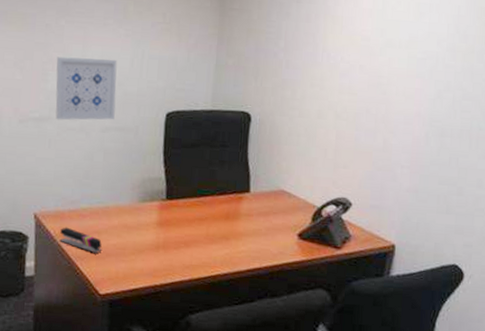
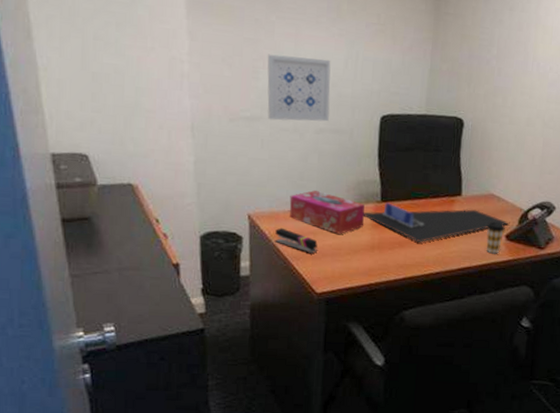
tissue box: none [74,189,149,233] -> present [289,190,365,234]
desk organizer: none [147,200,303,241] -> present [363,202,510,242]
coffee cup: none [277,220,297,254] -> present [486,222,505,254]

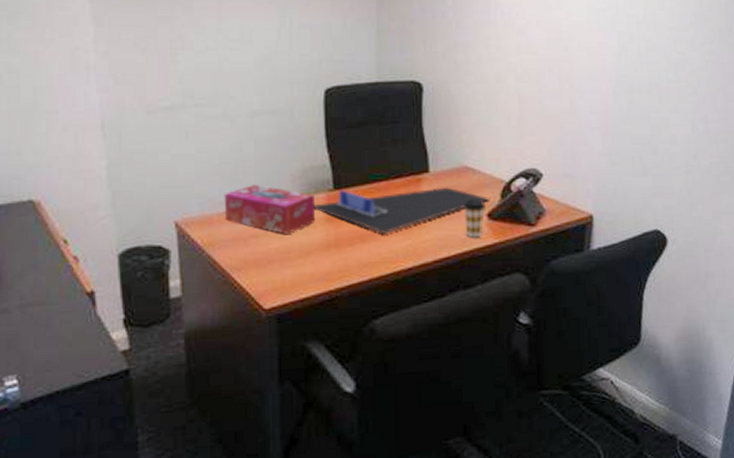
wall art: present [267,54,331,122] -> none [186,31,264,108]
stapler: present [275,227,318,253] -> none [209,234,263,261]

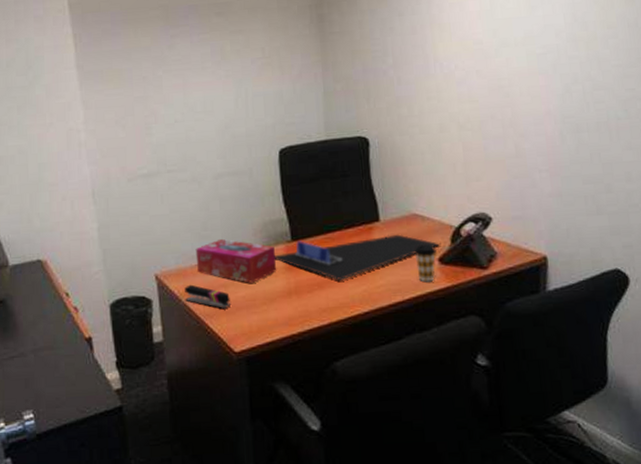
stapler: none [209,234,263,261] -> present [184,284,232,309]

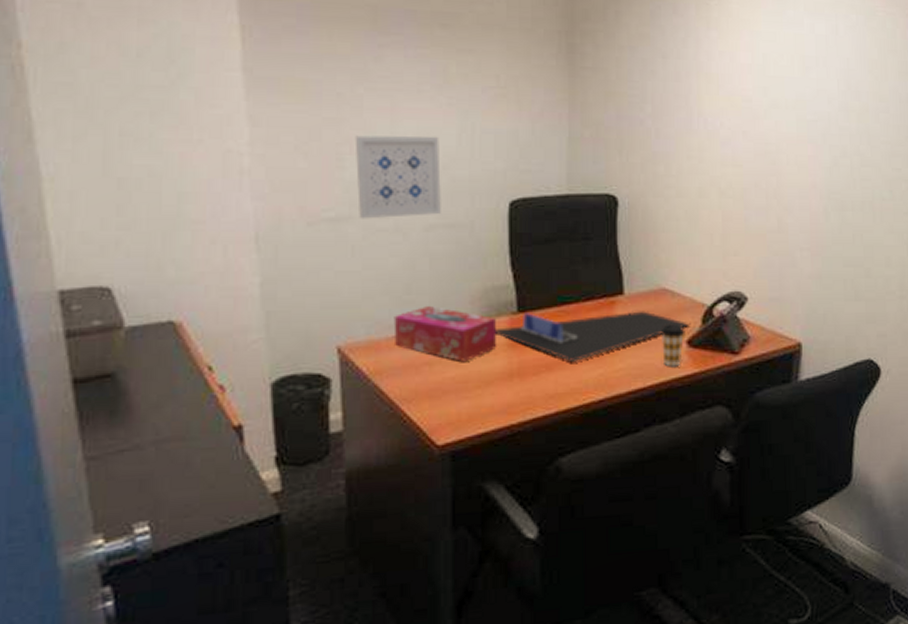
wall art: none [158,102,226,173] -> present [354,135,441,219]
stapler: present [184,284,232,309] -> none [376,360,437,392]

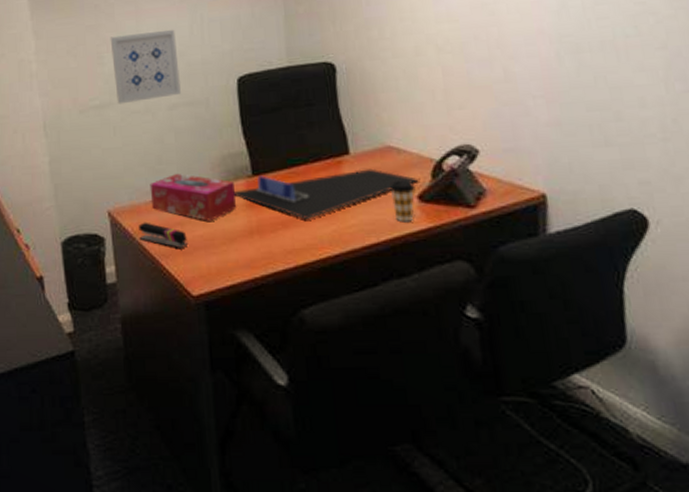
stapler: none [376,360,437,392] -> present [139,222,189,248]

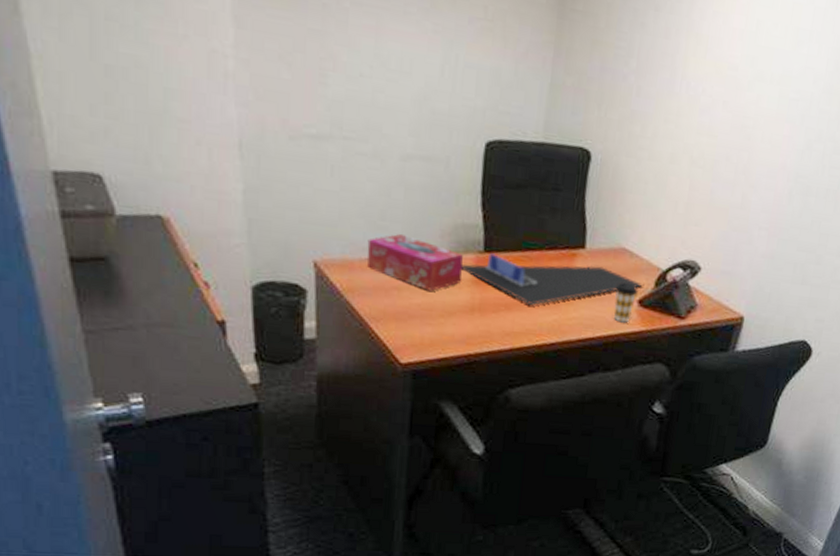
wall art: present [110,29,181,104] -> none [338,52,423,146]
stapler: present [139,222,189,248] -> none [348,280,404,314]

